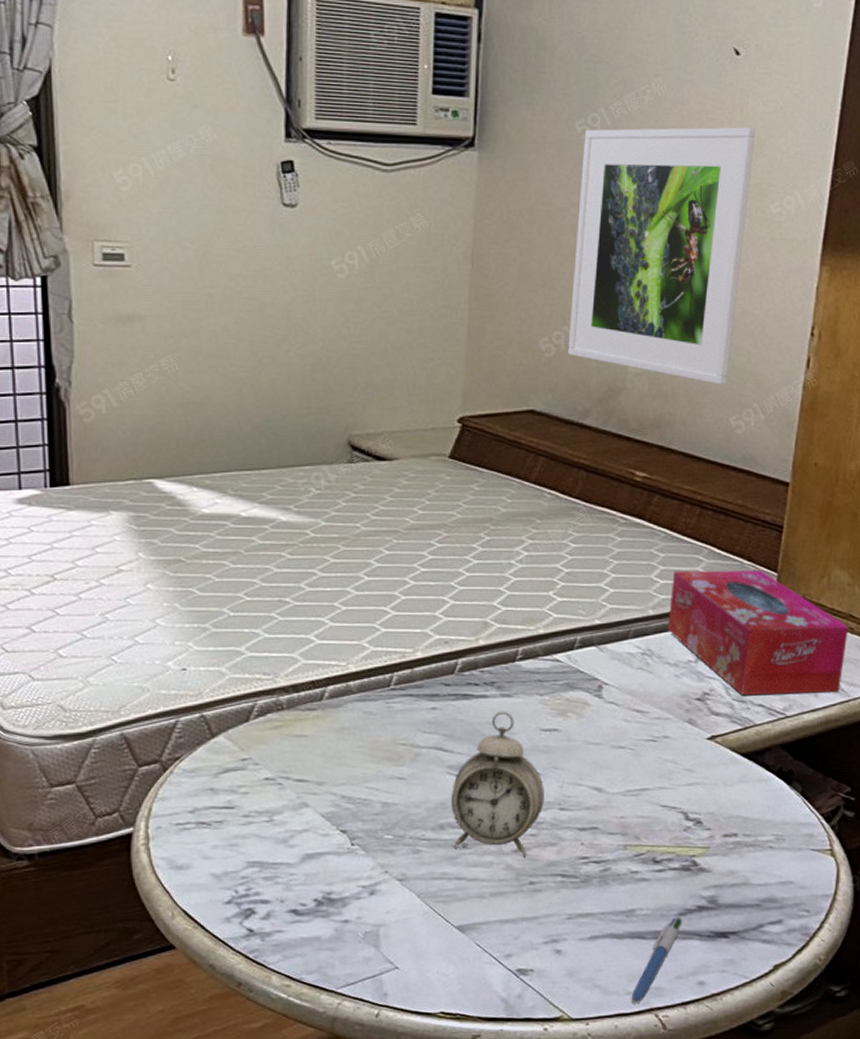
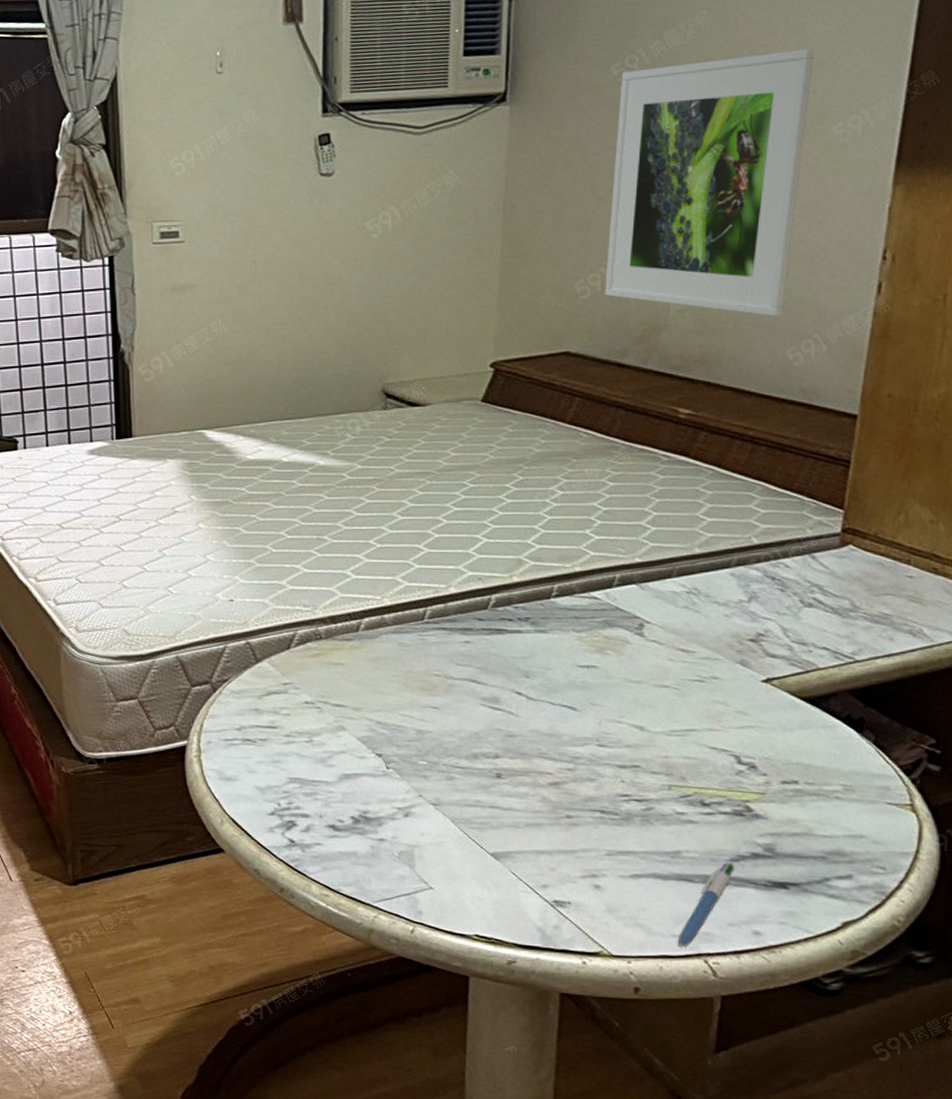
alarm clock: present [451,711,544,857] -> none [485,646,581,791]
tissue box: present [668,569,848,695] -> none [716,507,931,638]

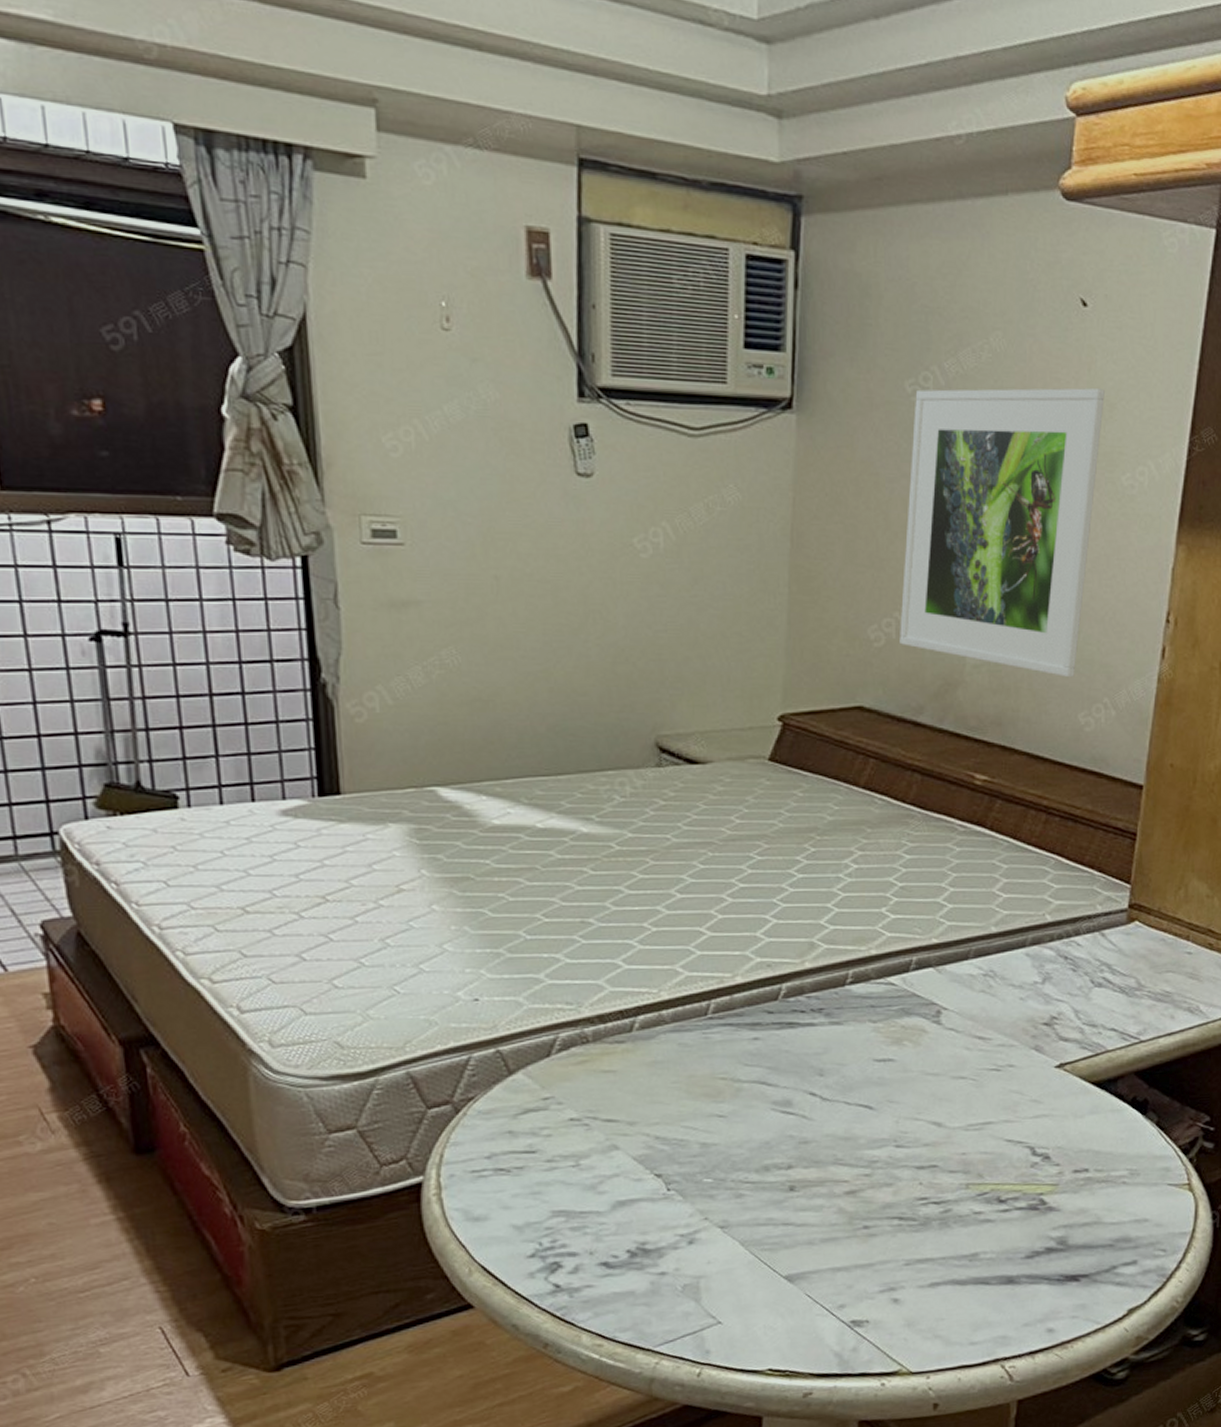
pen: present [678,861,735,948] -> none [976,1258,1030,1355]

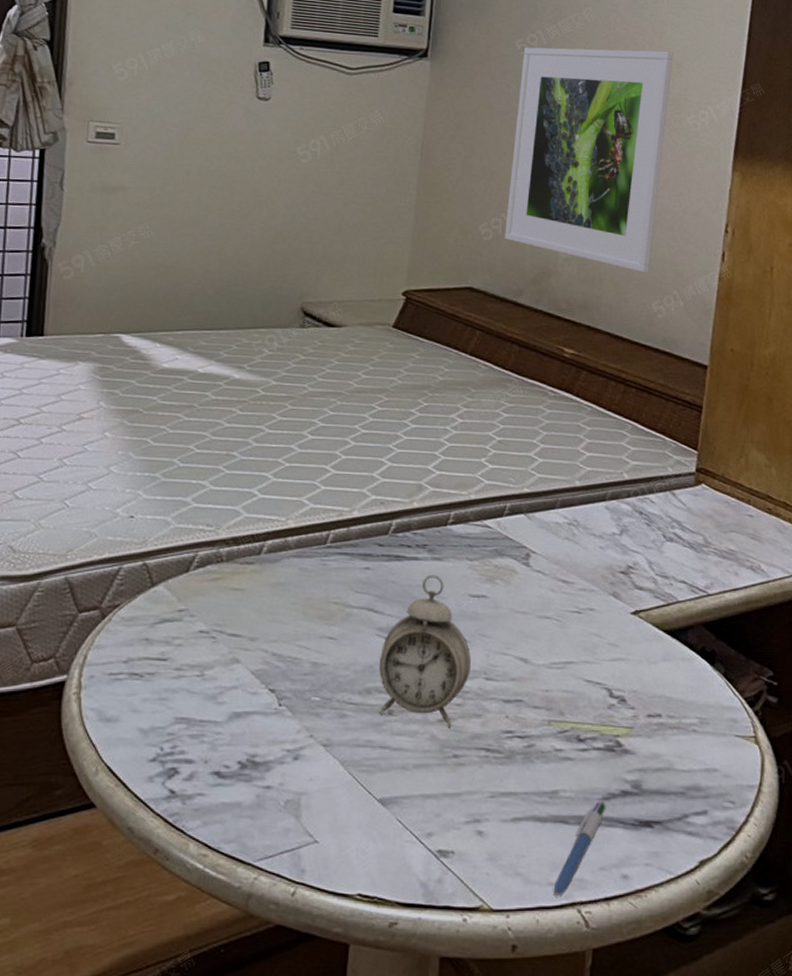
alarm clock: none [777,1040,879,1200] -> present [379,574,471,728]
pen: none [976,1258,1030,1355] -> present [554,800,606,897]

